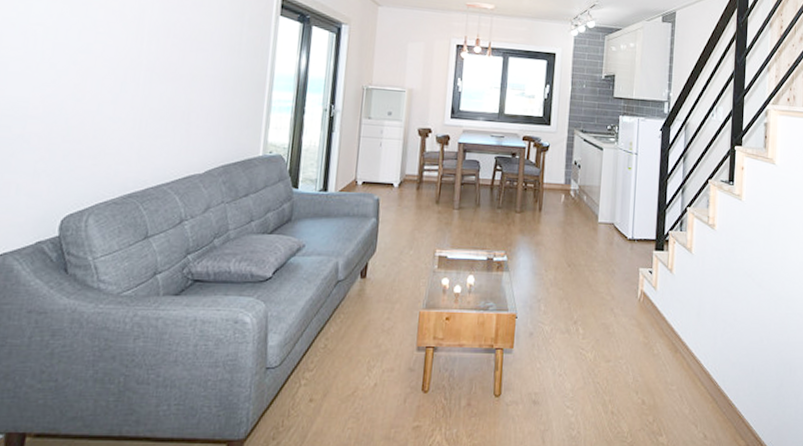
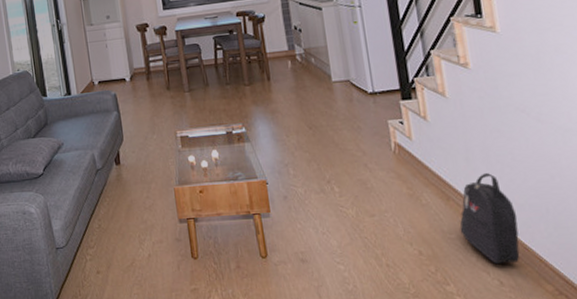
backpack: none [680,330,729,418] -> present [459,173,520,265]

